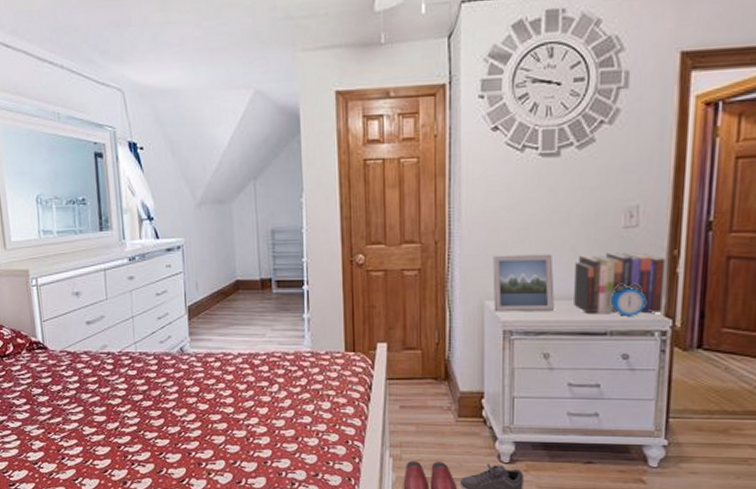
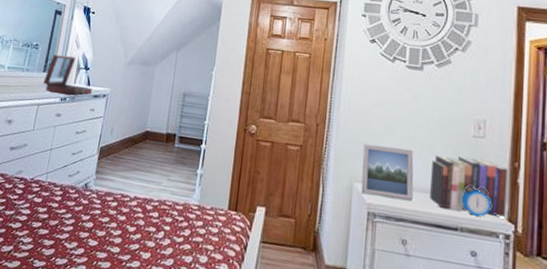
jewelry box: none [103,206,164,254] -> present [43,54,93,97]

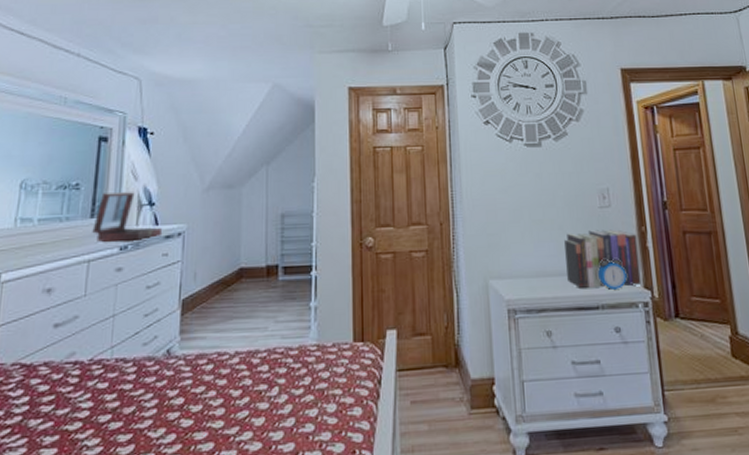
picture frame: present [361,143,414,202] -> none [493,232,551,291]

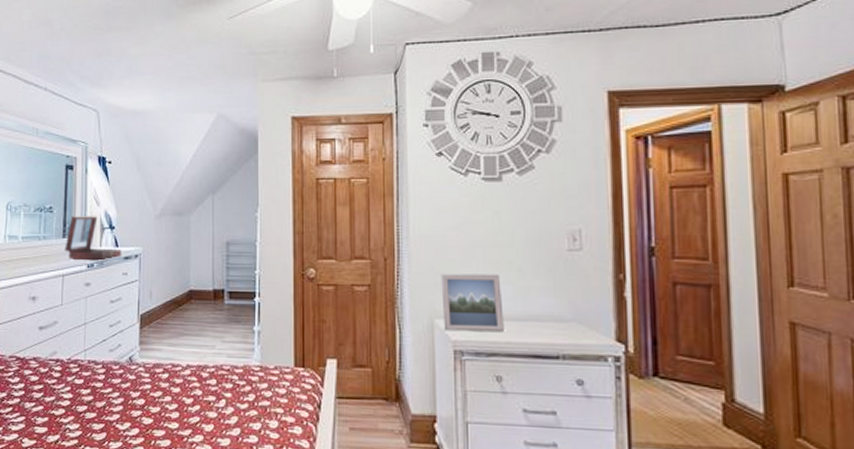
picture frame: none [493,232,551,291] -> present [441,273,504,333]
books: present [564,229,642,288] -> none [523,275,614,337]
alarm clock: present [598,259,627,290] -> none [561,307,596,340]

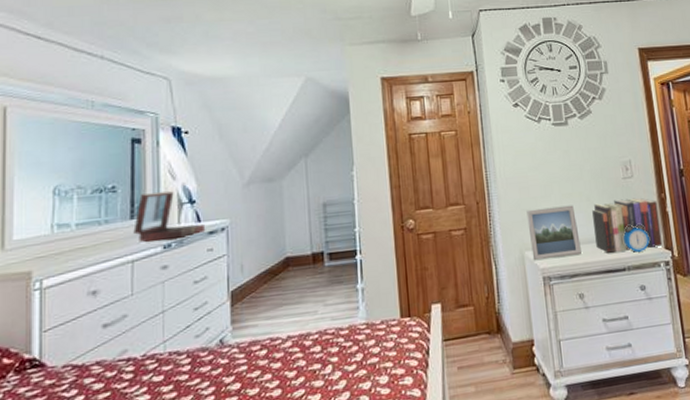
books: none [523,275,614,337] -> present [592,198,663,253]
alarm clock: none [561,307,596,340] -> present [623,224,650,252]

